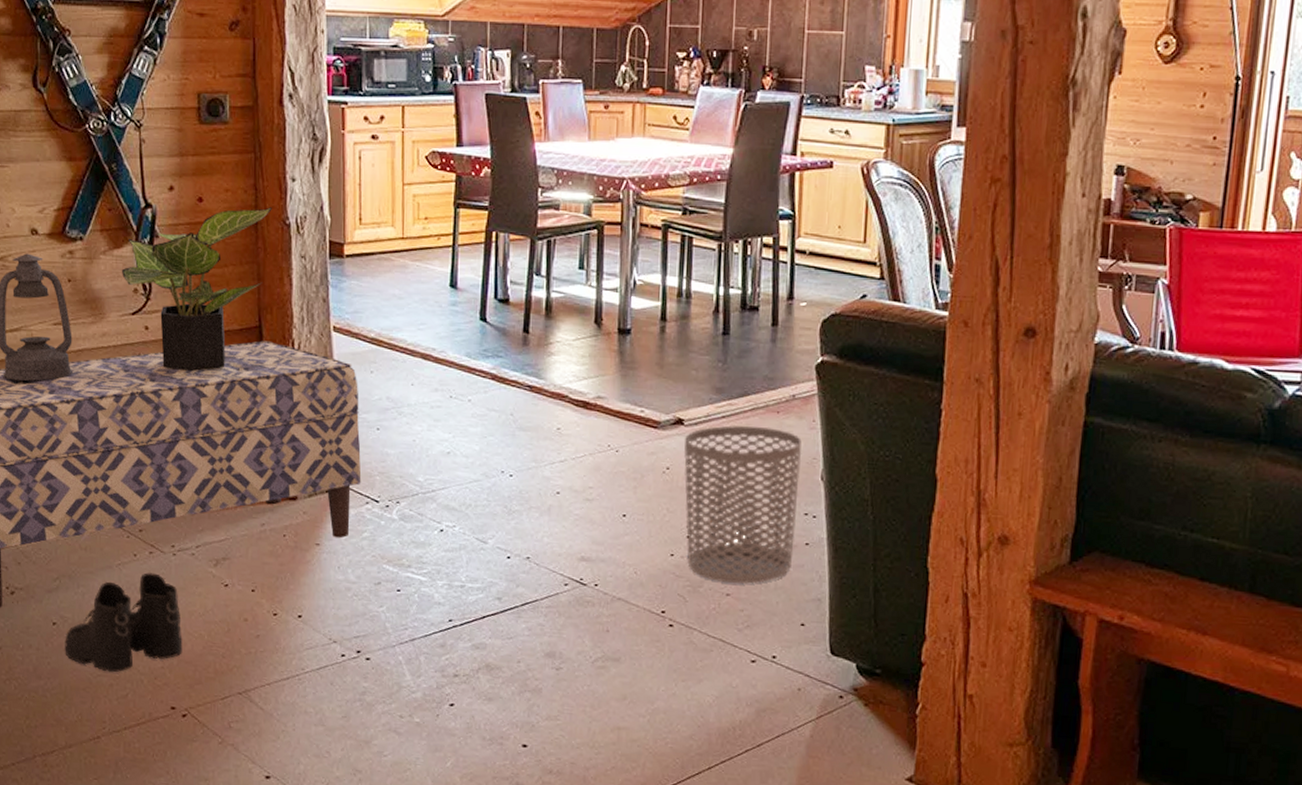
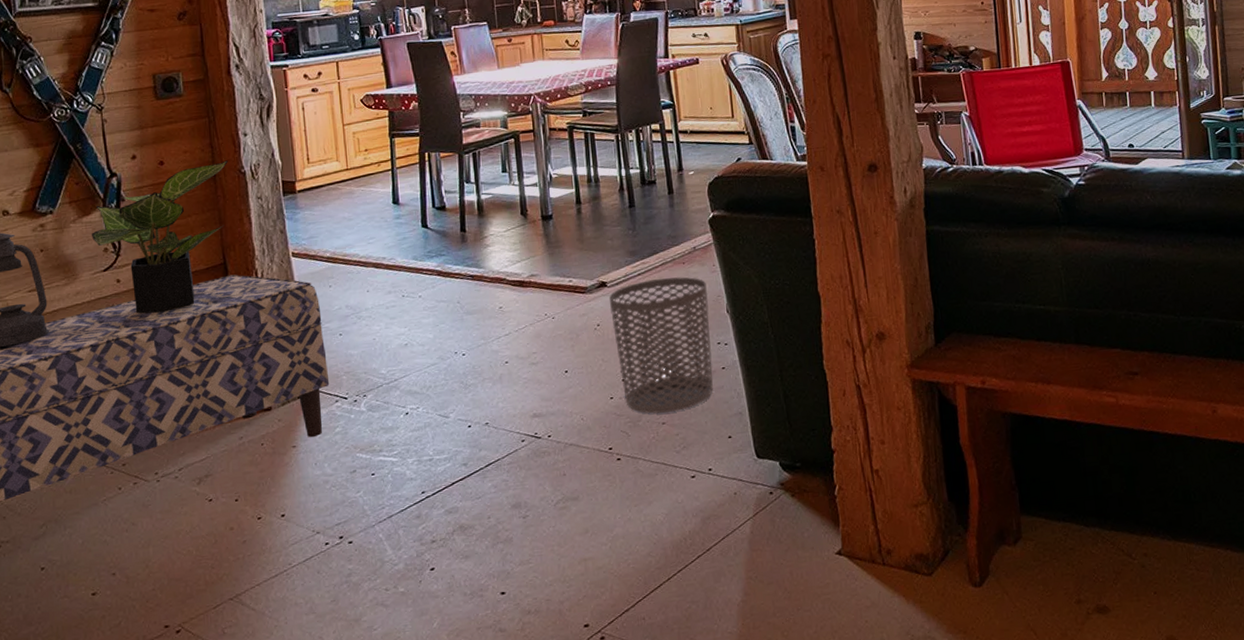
boots: present [65,573,183,673] -> none [54,502,172,605]

